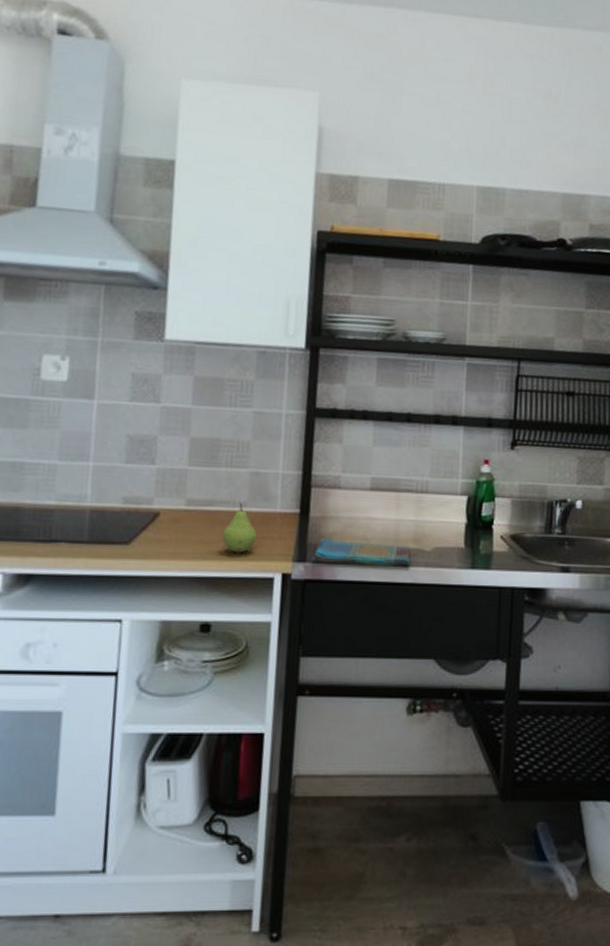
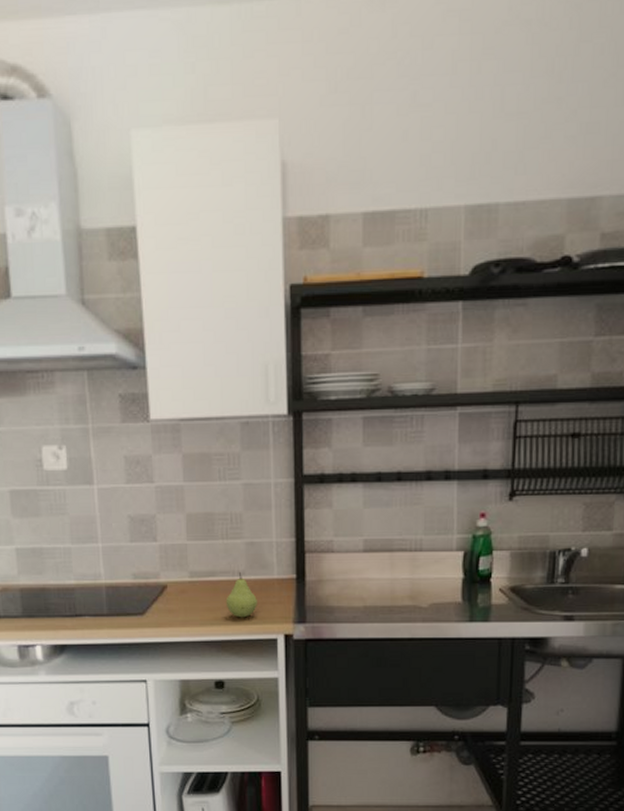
dish towel: present [312,538,411,569] -> none [312,600,408,625]

